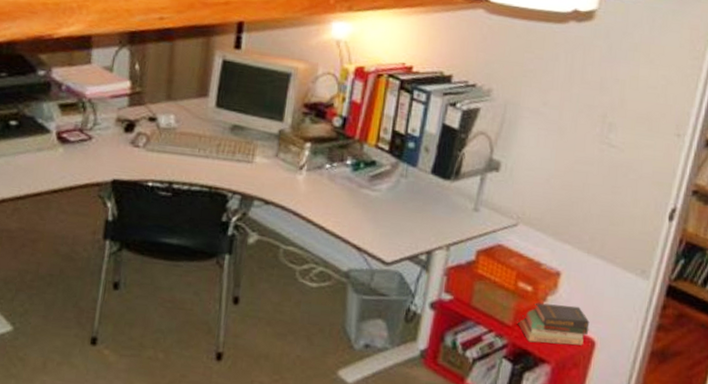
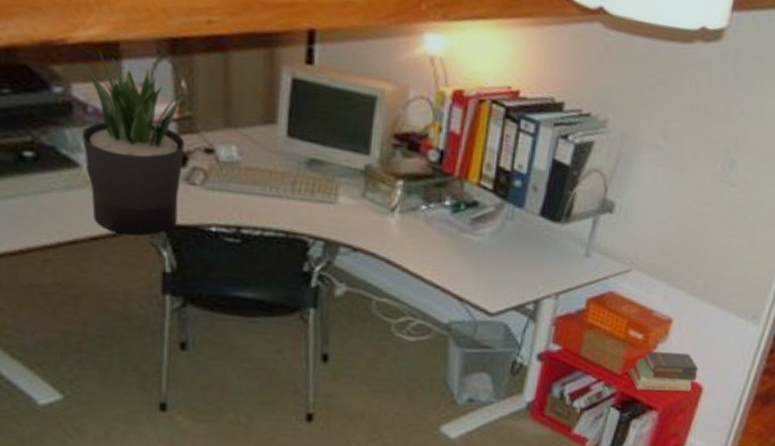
planter: none [54,42,136,190] -> present [81,50,186,237]

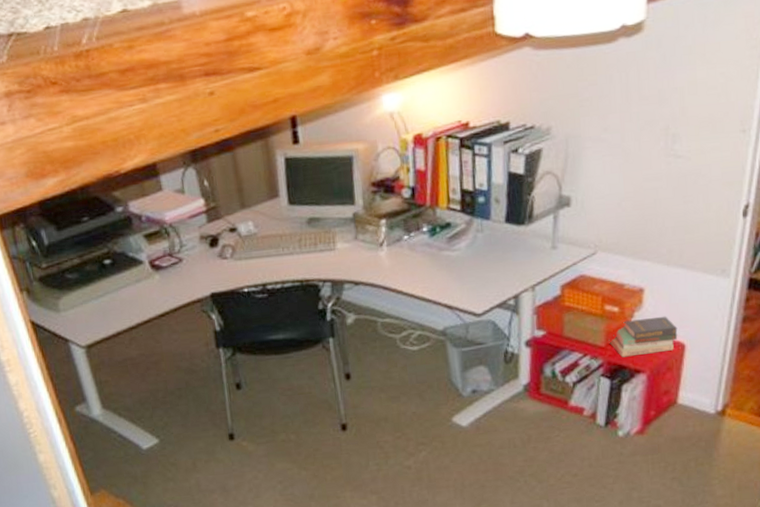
planter: present [81,50,186,237] -> none [135,173,219,308]

